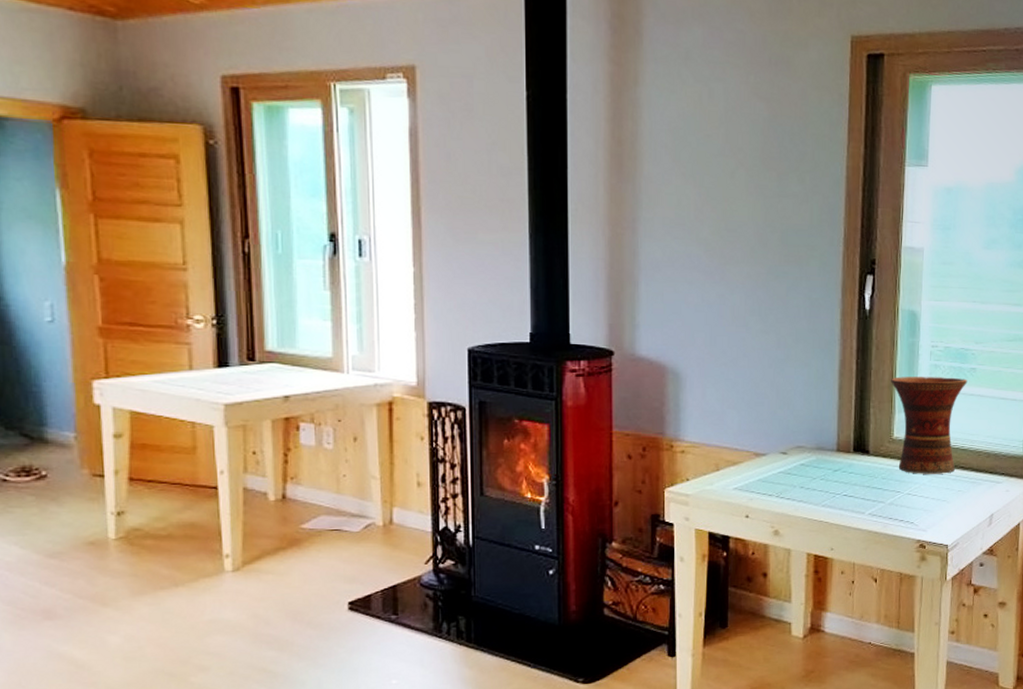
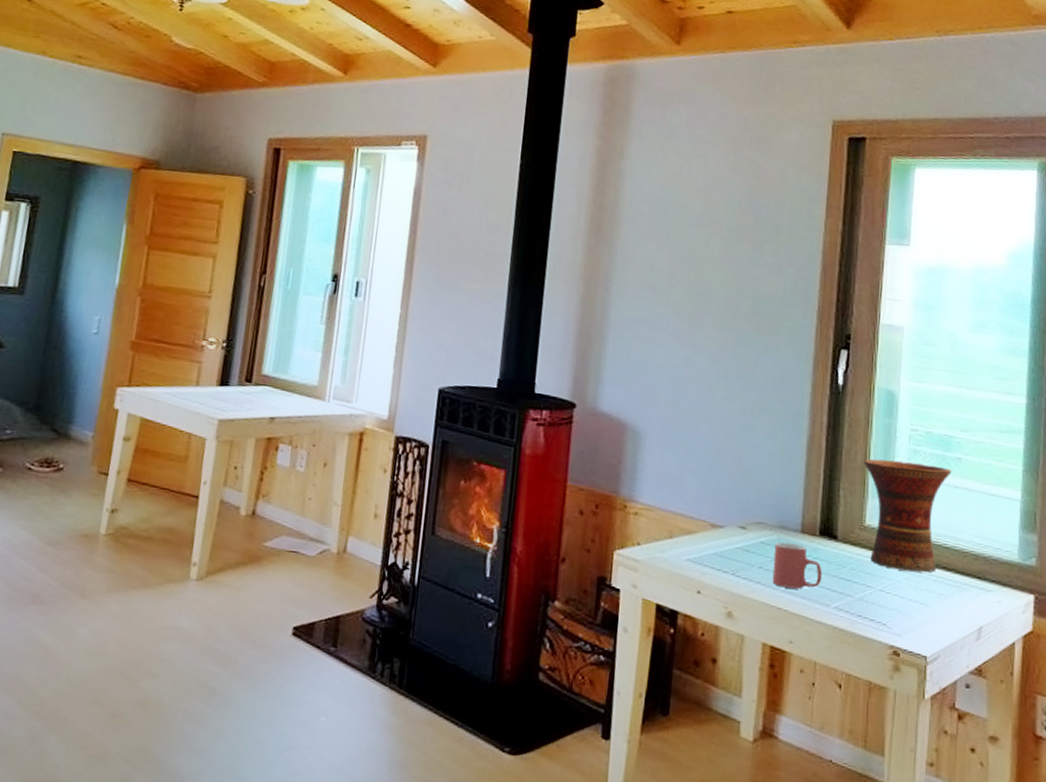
mug: none [813,462,857,502] -> present [772,542,822,589]

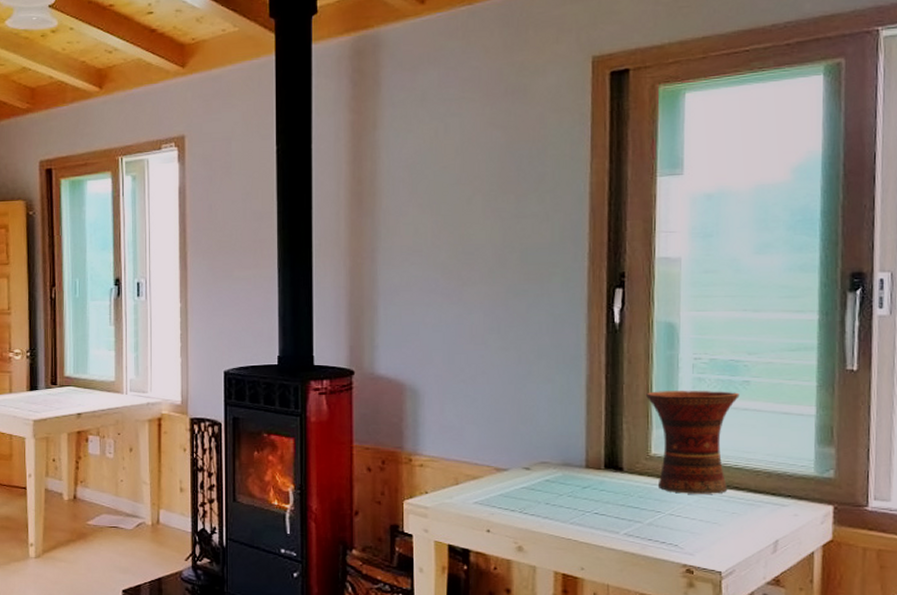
mug: present [772,542,822,589] -> none [560,478,610,520]

